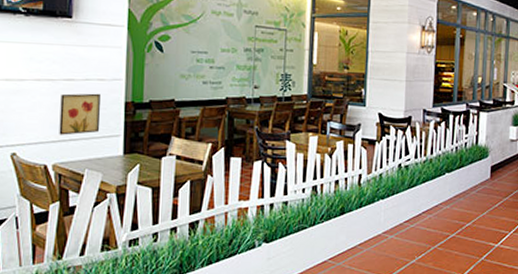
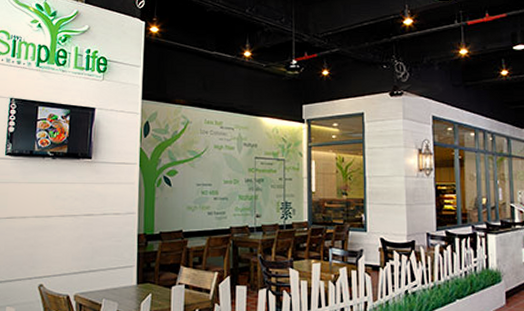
wall art: present [59,93,101,135] -> none [80,227,116,267]

